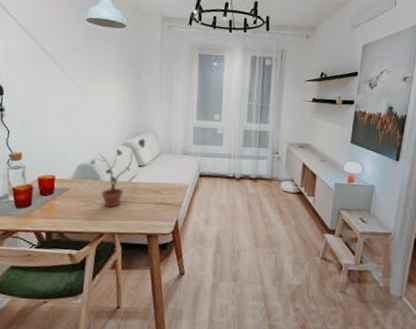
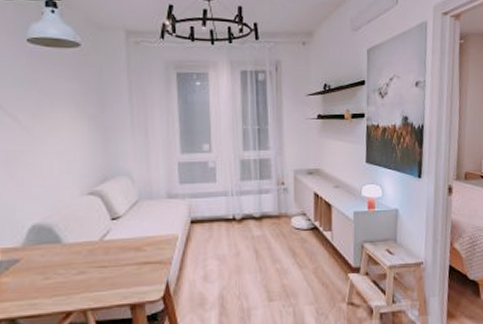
potted plant: present [90,138,146,208] -> none [46,183,119,277]

